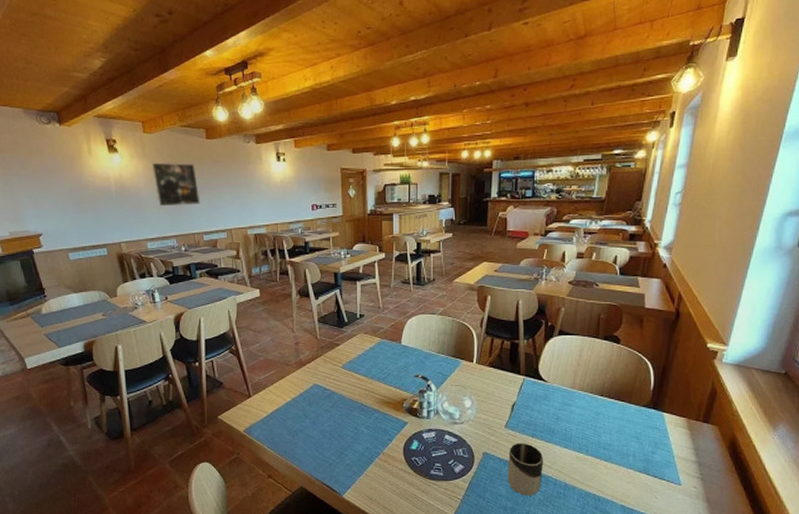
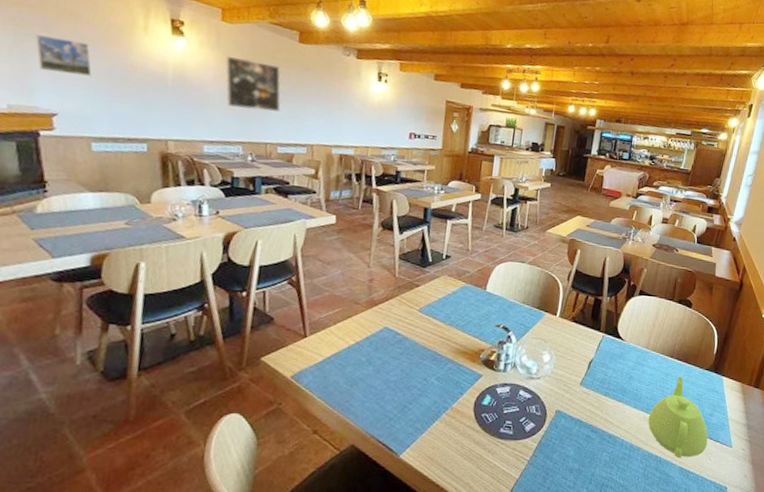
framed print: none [17,172,59,201] -> present [35,35,92,76]
cup: present [508,443,544,496] -> none [577,401,614,457]
teapot: none [581,414,652,497] -> present [648,376,708,459]

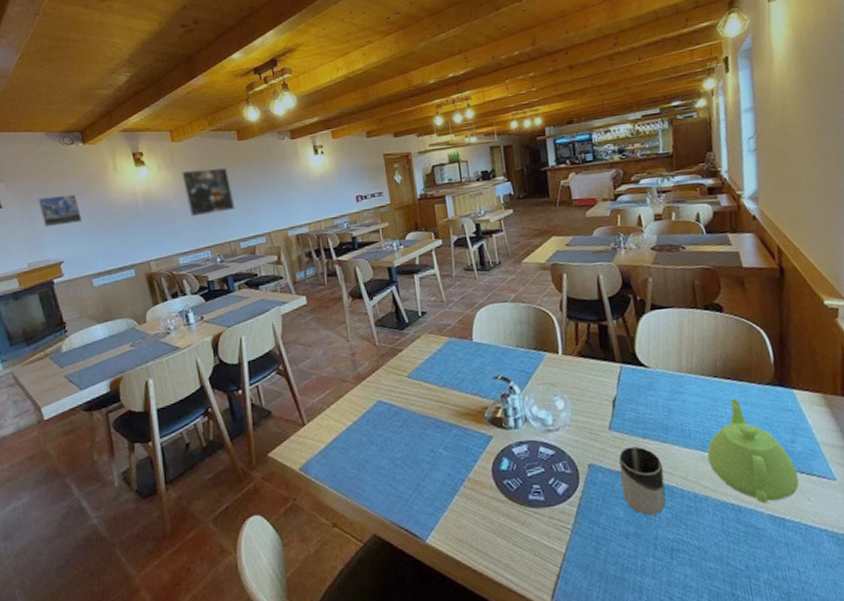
cup: none [577,401,614,457] -> present [619,446,666,516]

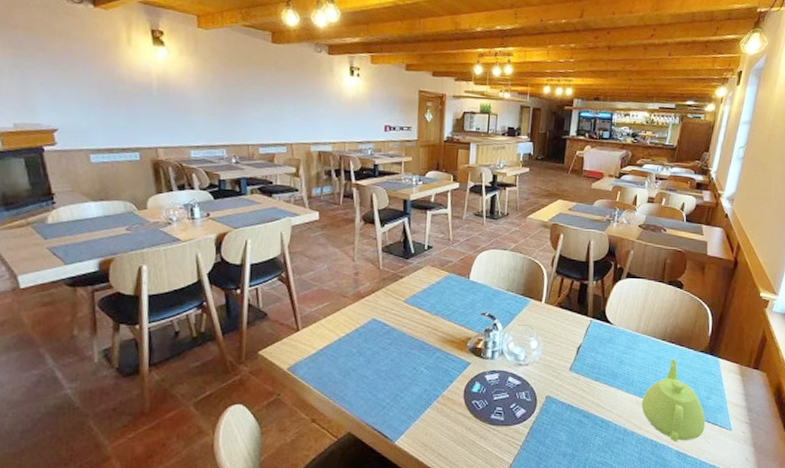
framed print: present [38,194,82,228] -> none [32,55,85,91]
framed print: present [181,168,235,217] -> none [203,61,259,114]
cup: present [619,446,666,516] -> none [569,386,606,442]

